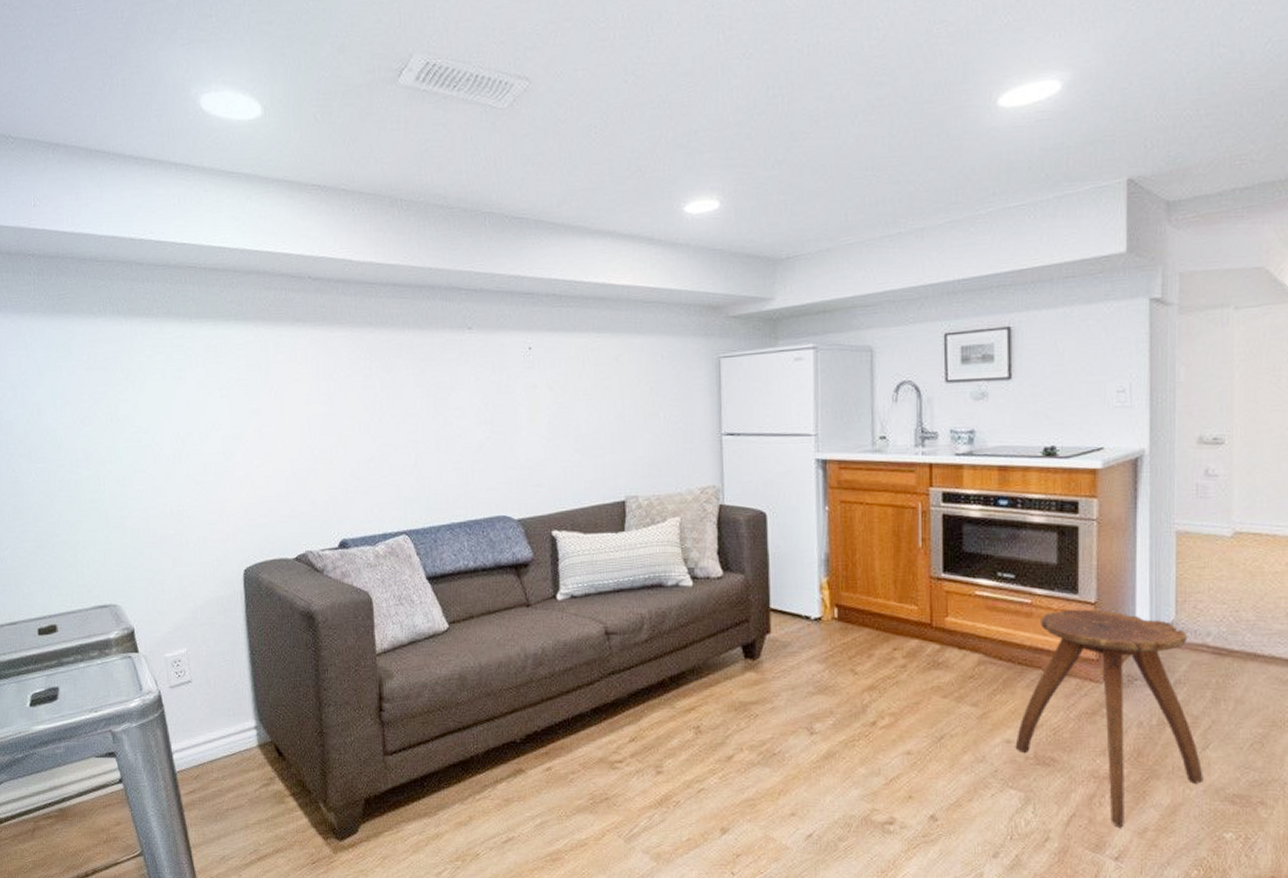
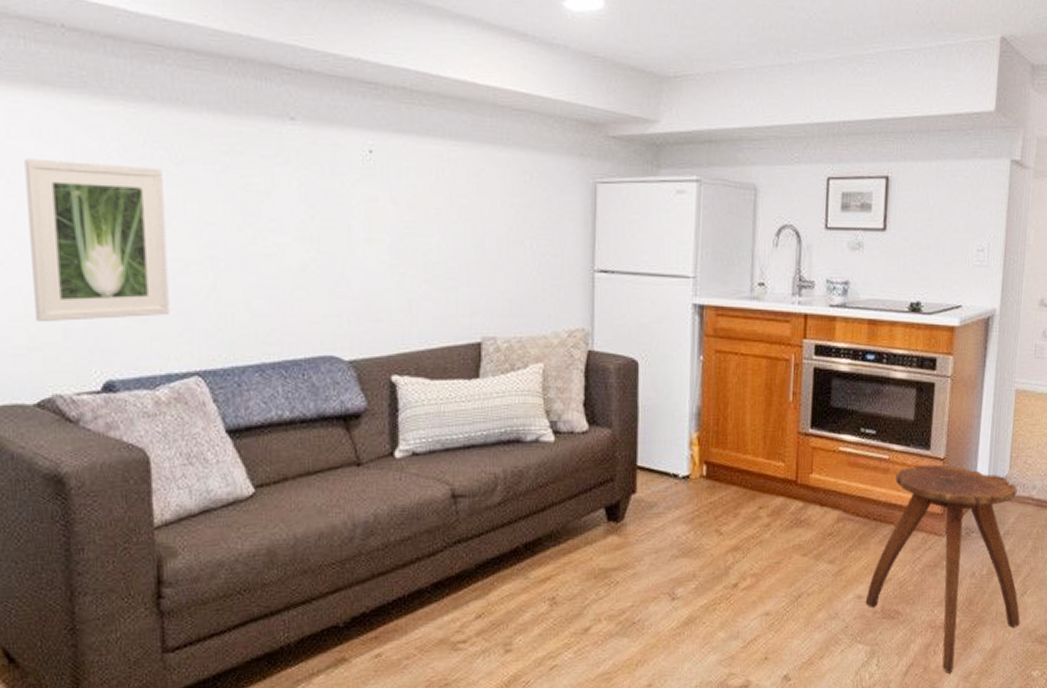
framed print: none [286,375,385,496] -> present [24,158,170,321]

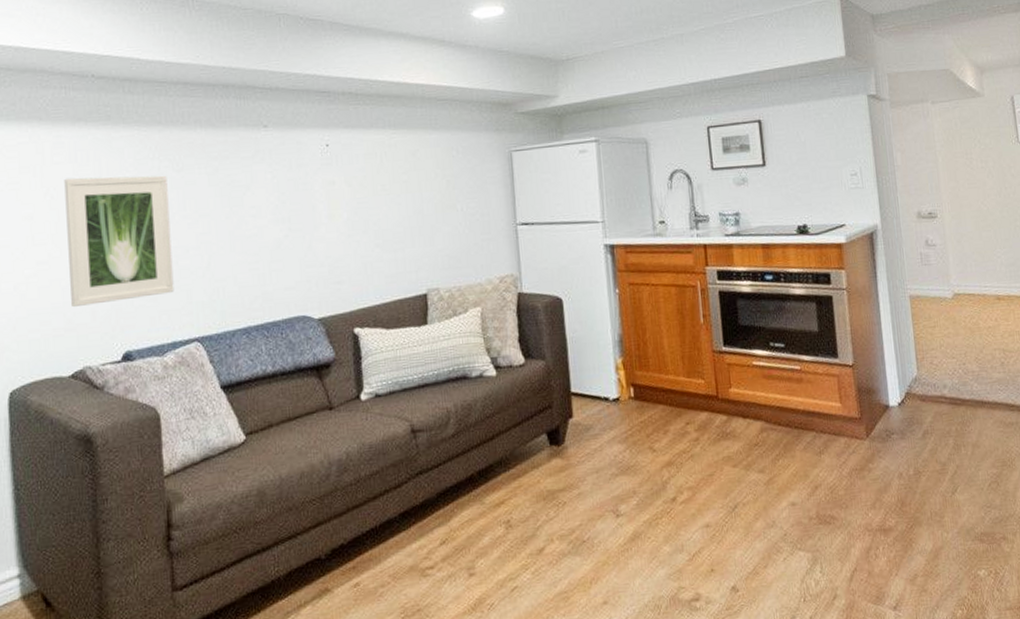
stool: present [865,464,1020,674] -> none [799,371,956,578]

